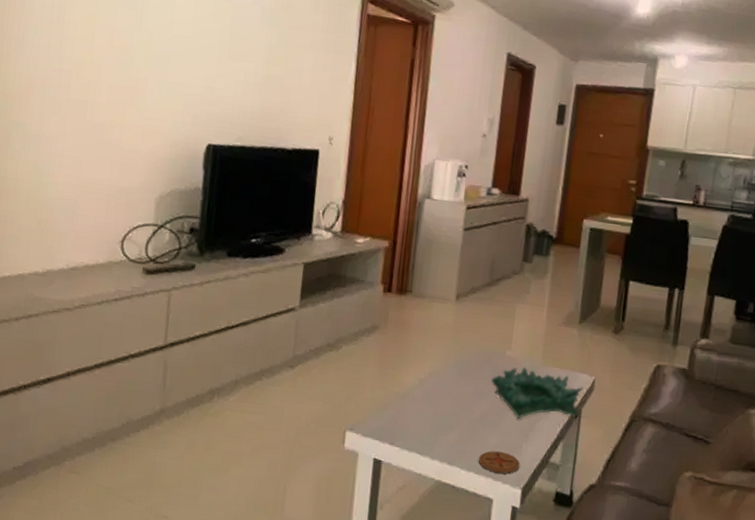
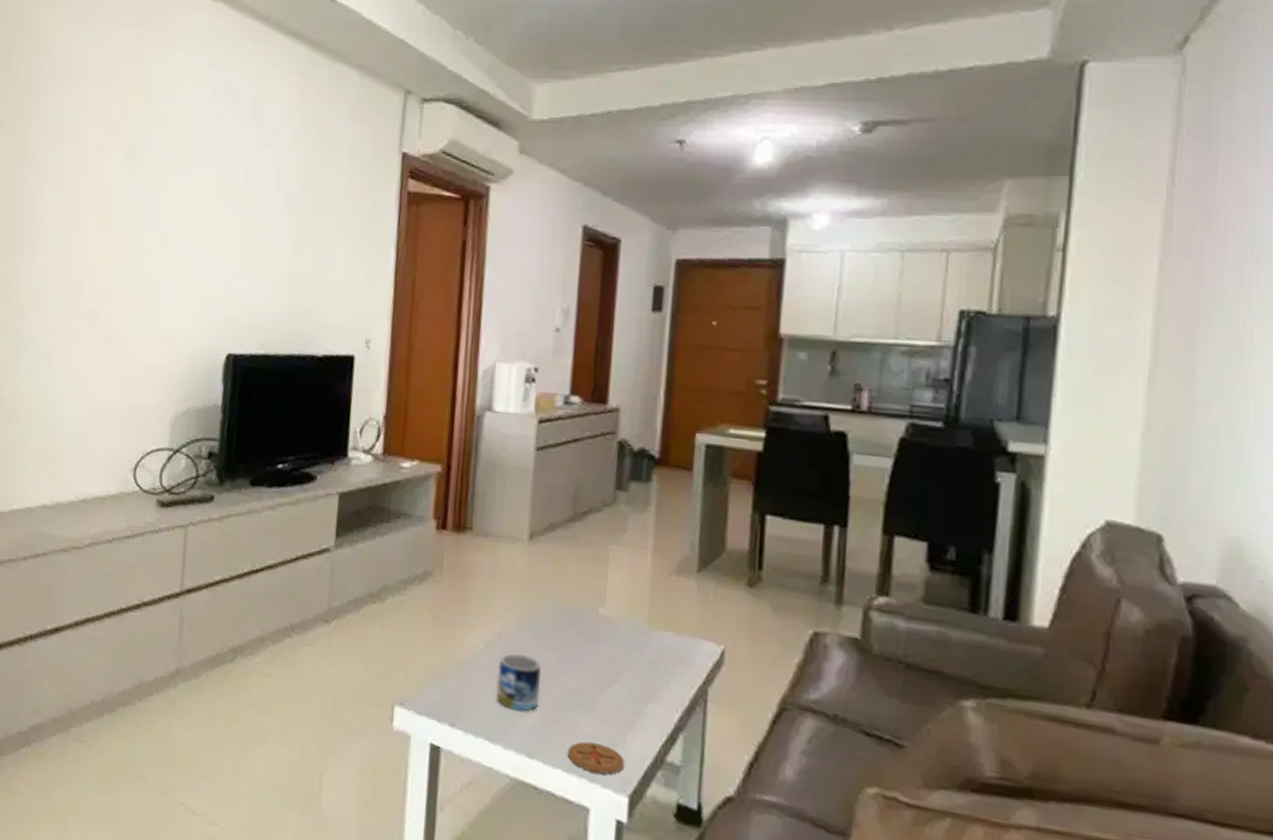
mug: none [426,387,461,431] -> present [496,653,541,711]
decorative bowl: present [491,367,584,419] -> none [580,629,709,701]

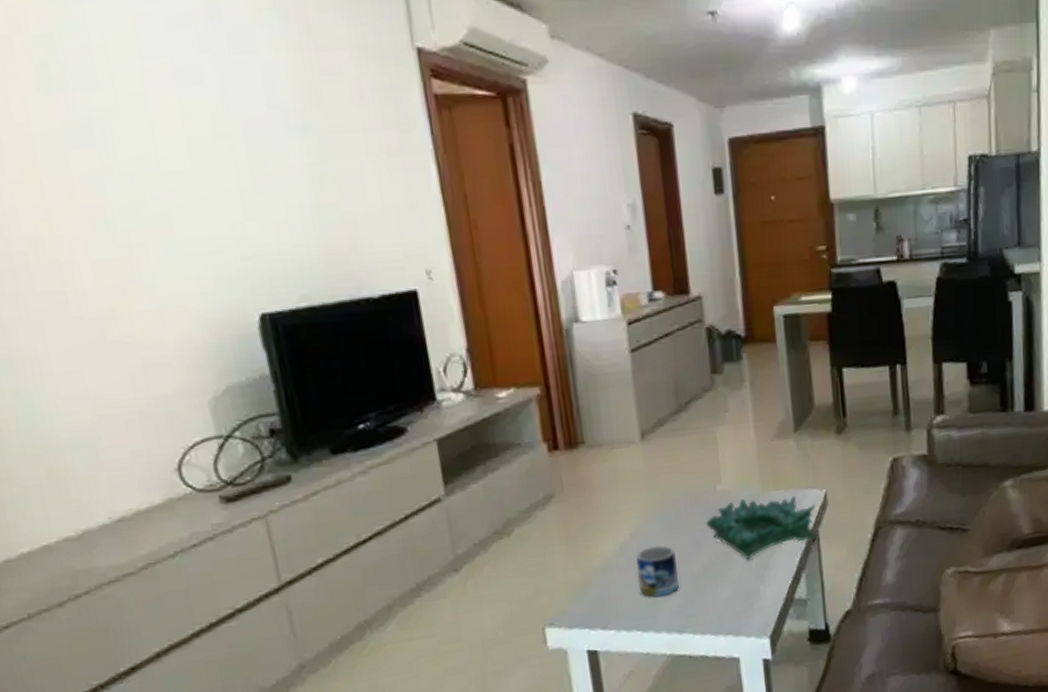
coaster: present [567,741,625,774] -> none [711,601,762,628]
decorative bowl: none [580,629,709,701] -> present [706,495,818,561]

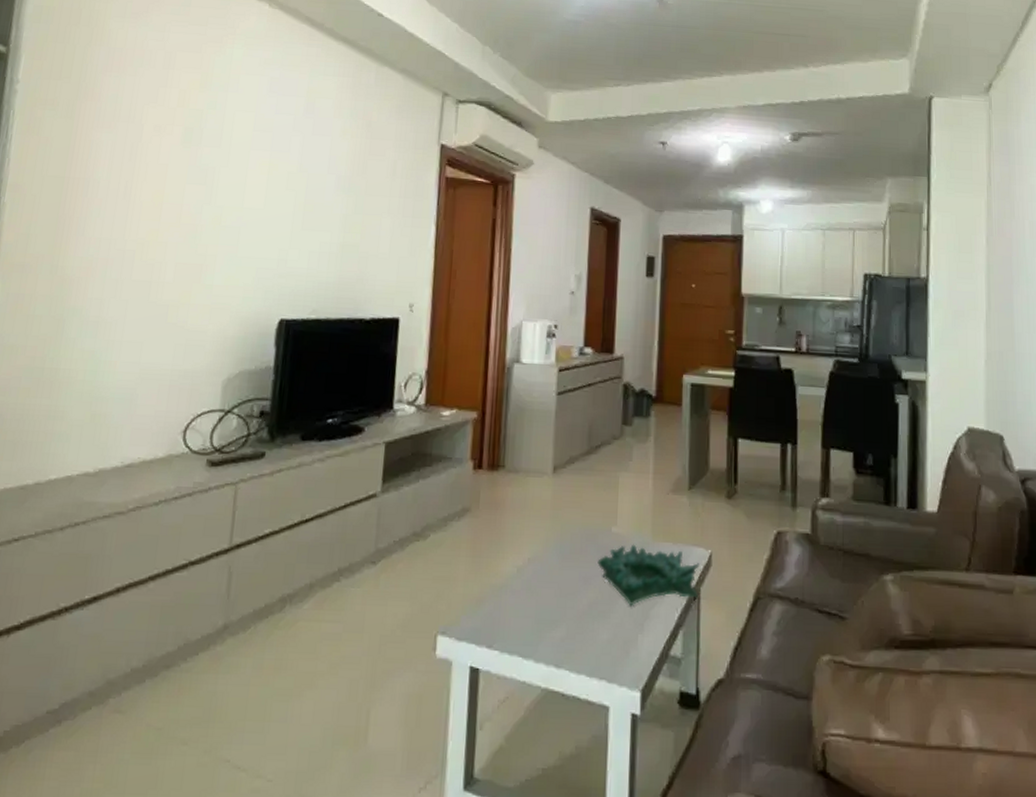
mug: present [636,545,679,597] -> none [527,575,565,626]

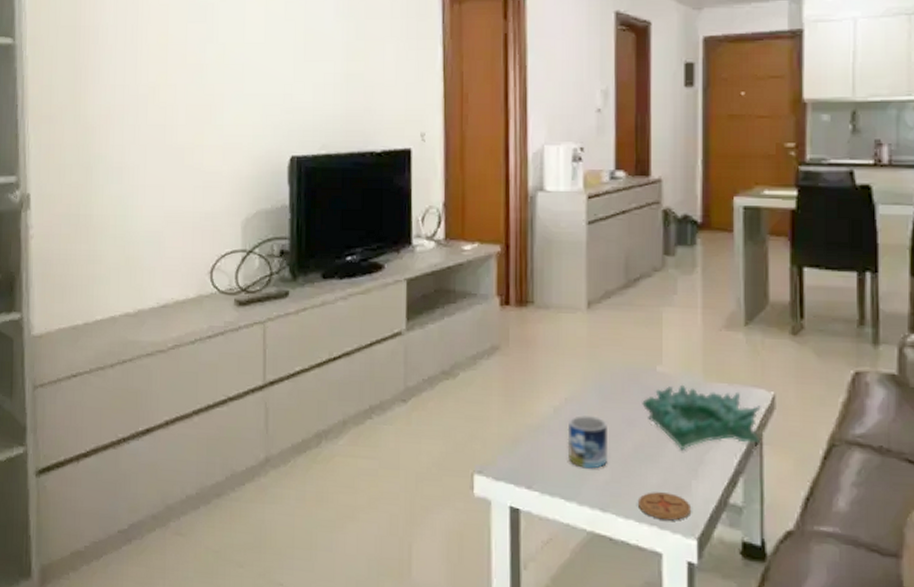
mug: none [527,575,565,626] -> present [567,415,607,469]
coaster: none [589,647,637,674] -> present [637,492,692,521]

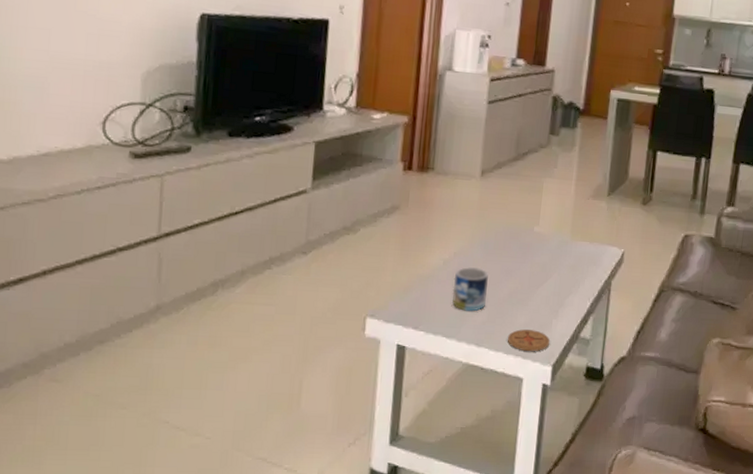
decorative bowl: present [642,384,761,451] -> none [519,242,613,296]

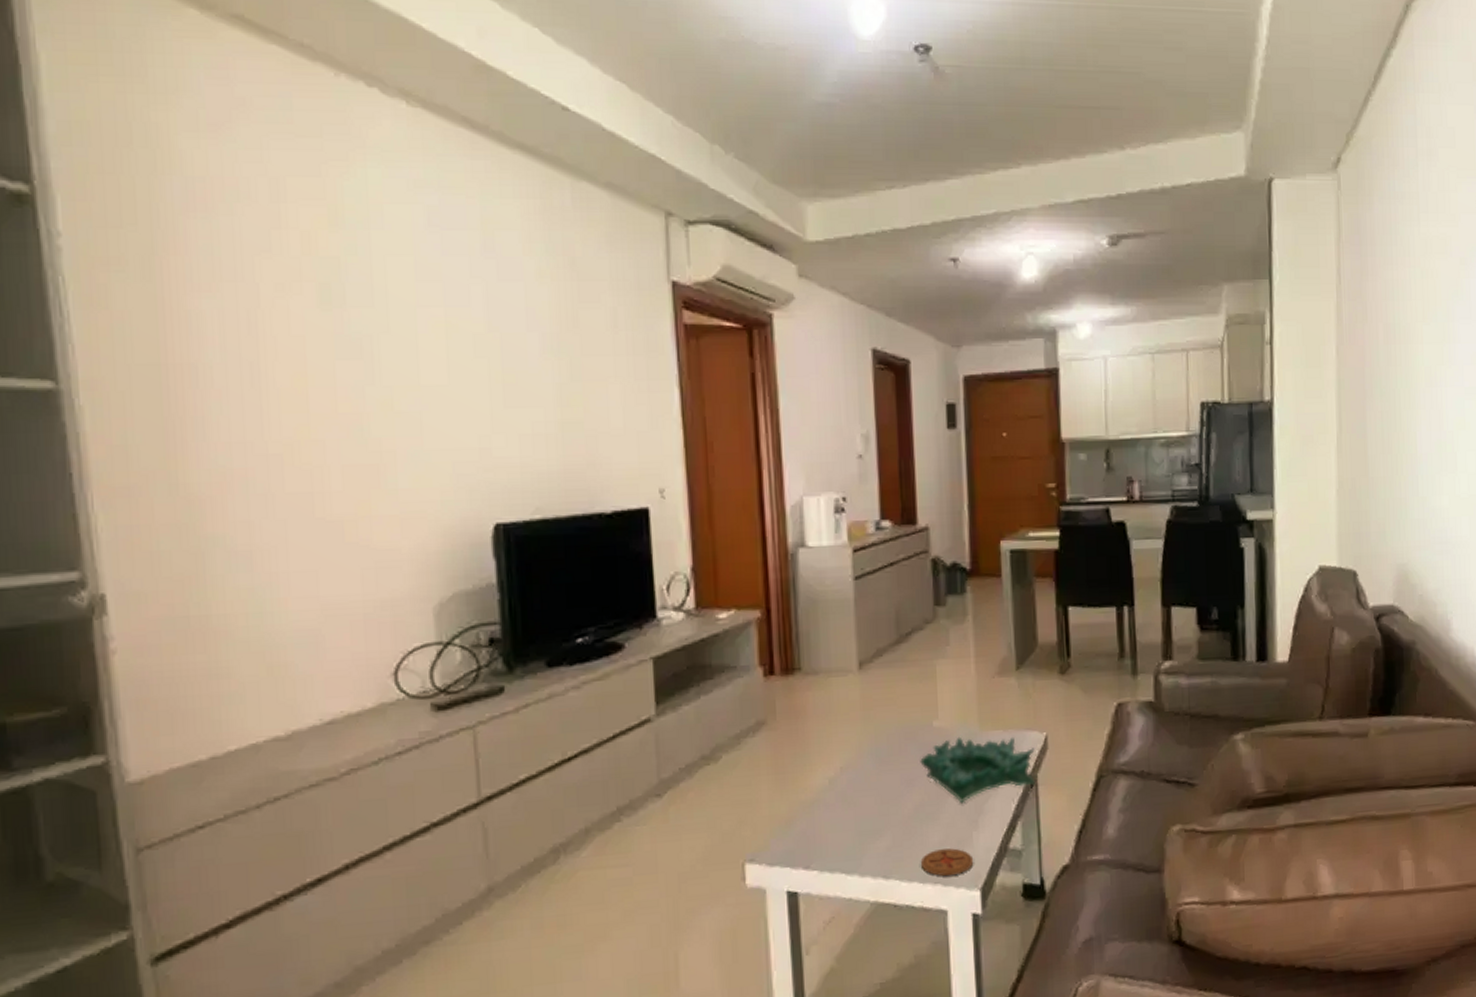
mug: present [452,267,488,311] -> none [844,782,888,838]
decorative bowl: none [519,242,613,296] -> present [920,736,1036,804]

